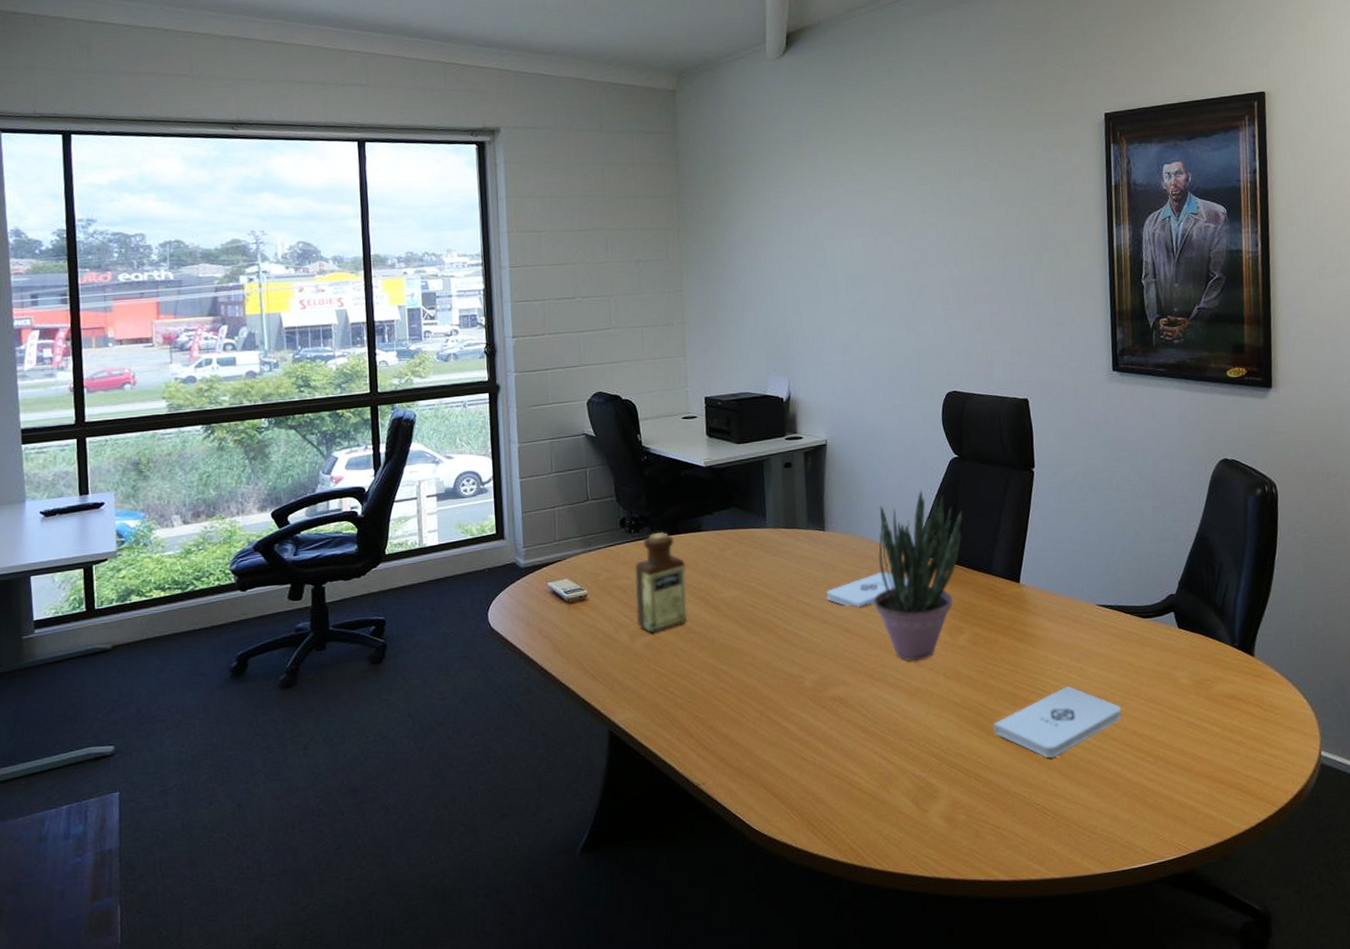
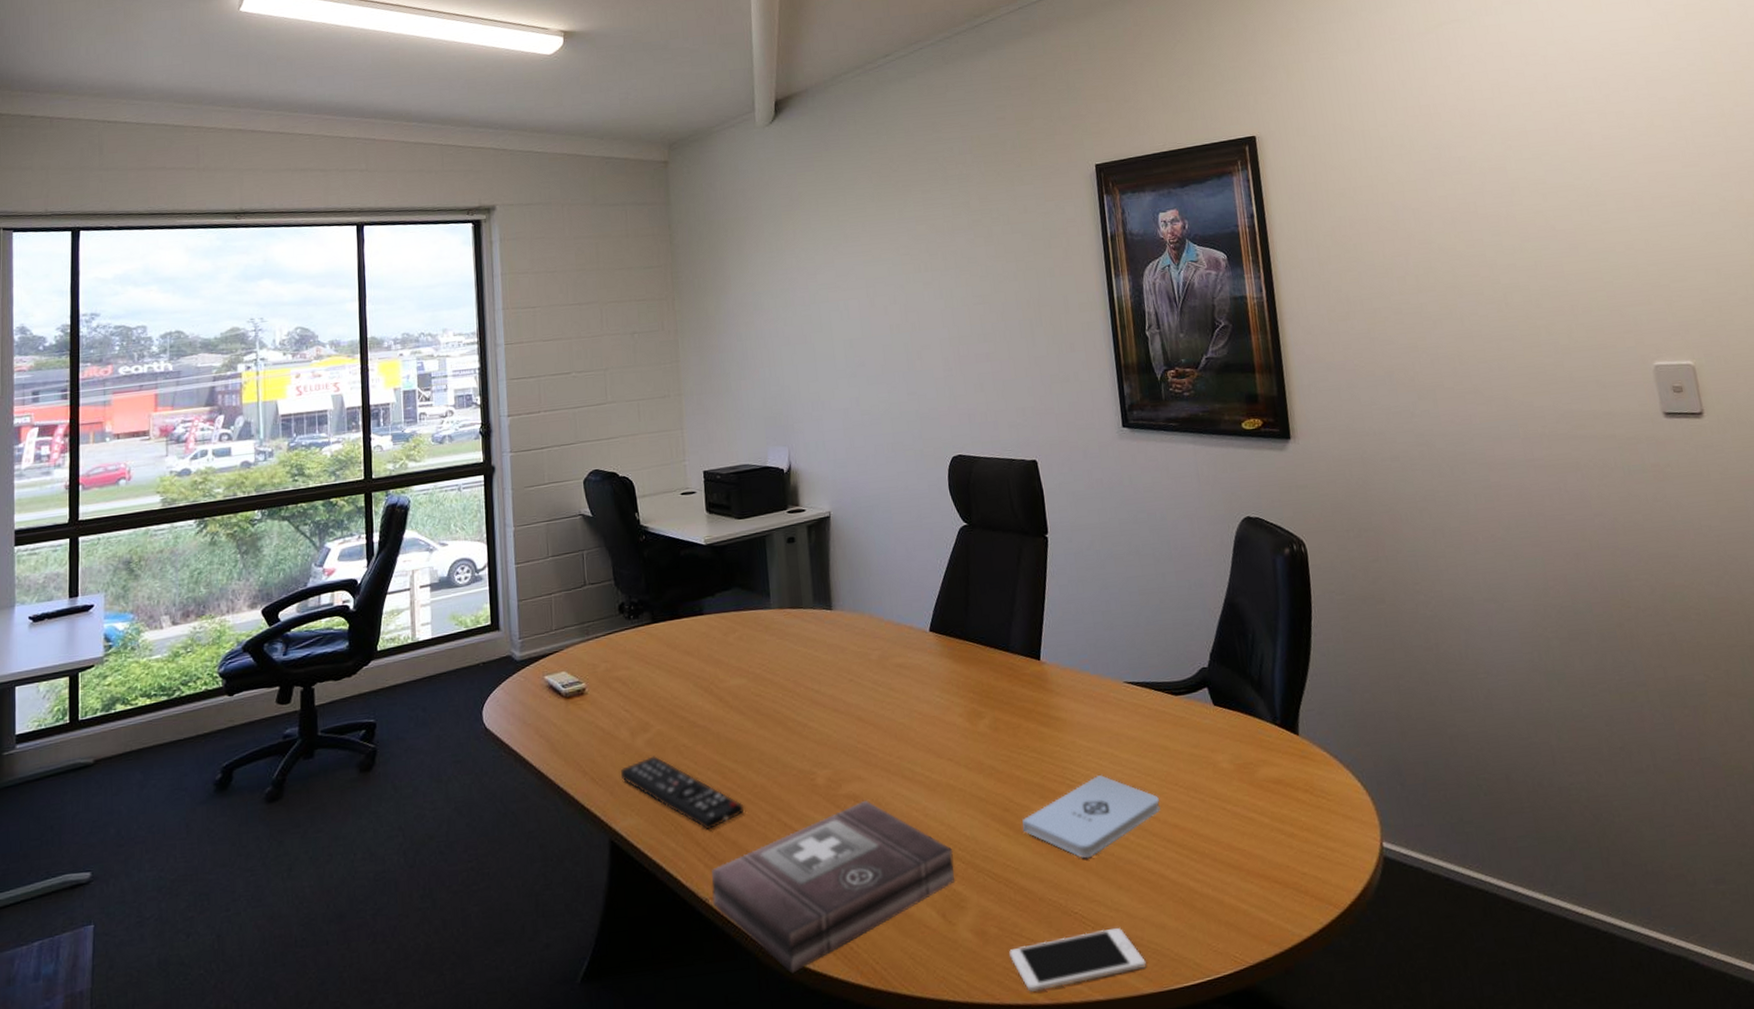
remote control: none [620,657,735,725] -> present [621,756,744,831]
bottle: present [635,531,688,634] -> none [635,616,691,729]
first aid kit: none [703,702,929,850] -> present [711,800,955,974]
notepad: present [826,572,908,608] -> none [836,653,922,693]
potted plant: present [873,490,963,662] -> none [886,562,976,753]
cell phone: none [975,817,1099,870] -> present [1009,927,1146,992]

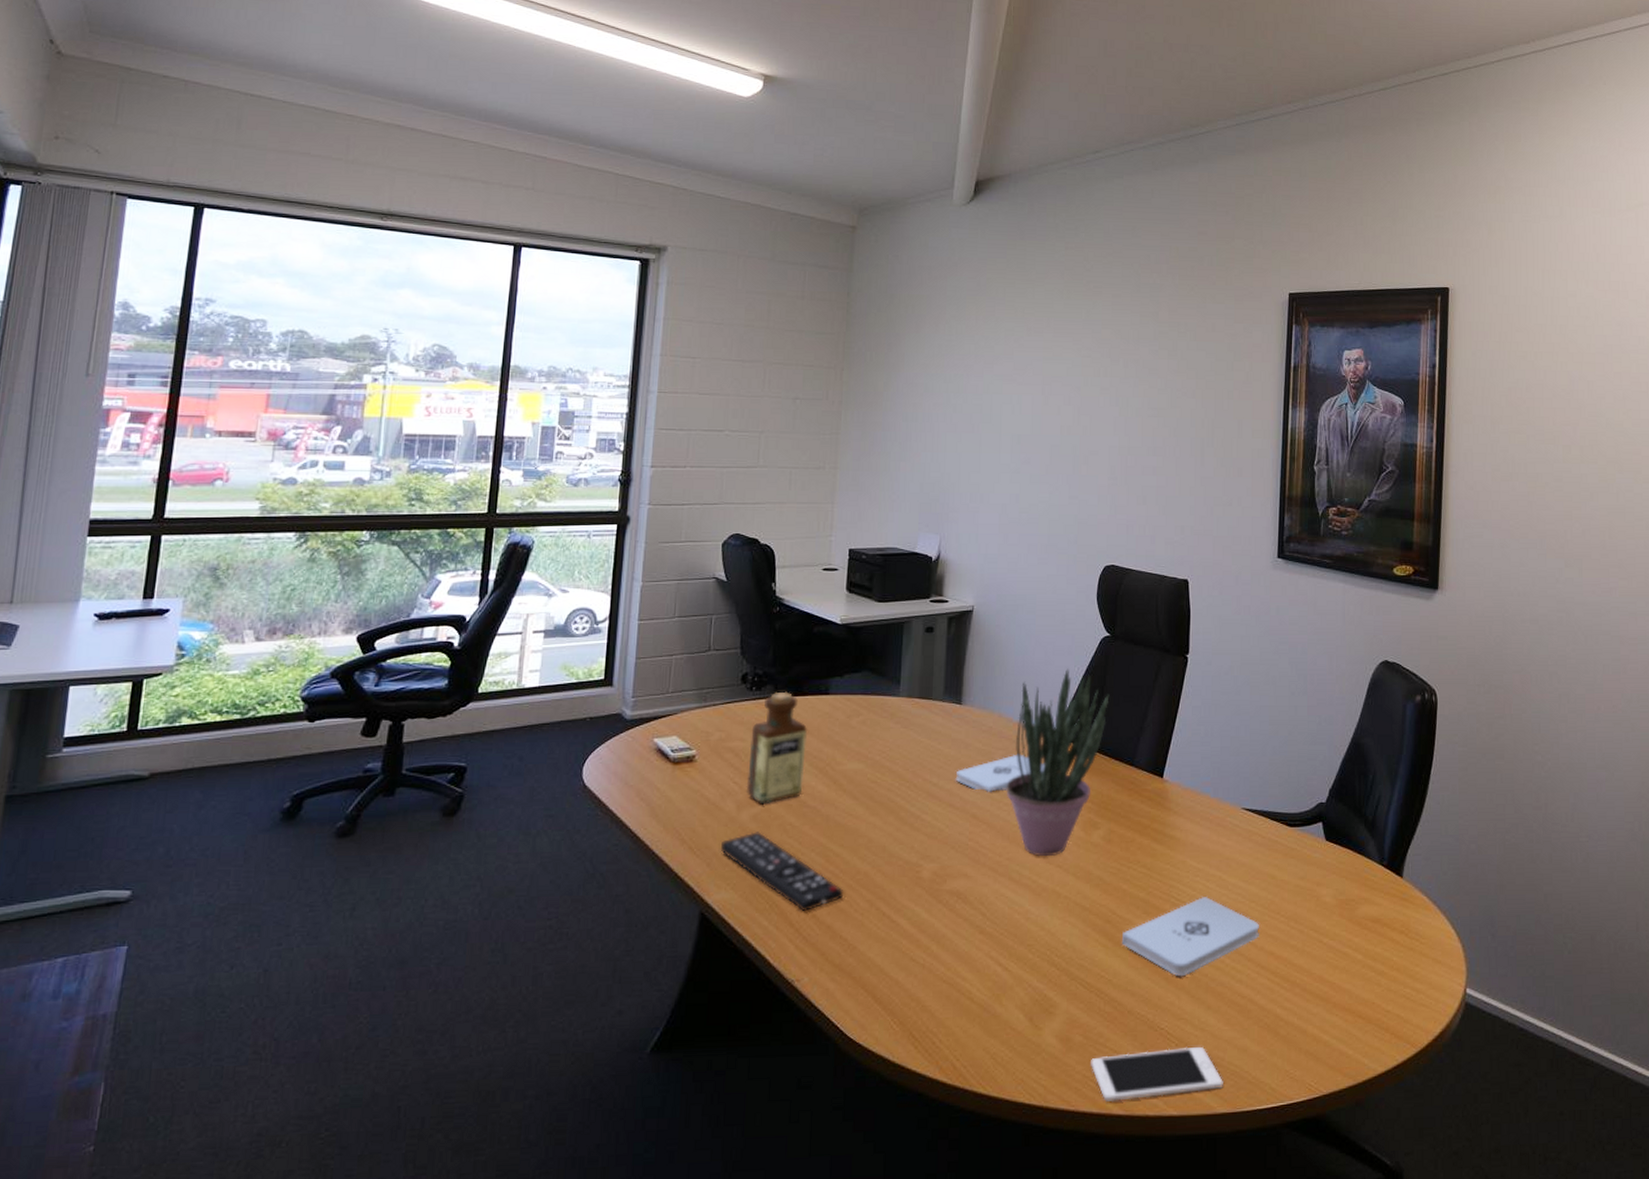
bottle: none [635,616,691,729] -> present [746,691,808,805]
first aid kit: present [711,800,955,974] -> none [798,897,1050,1063]
notepad: none [836,653,922,693] -> present [955,755,1044,792]
potted plant: none [886,562,976,753] -> present [1006,668,1110,857]

